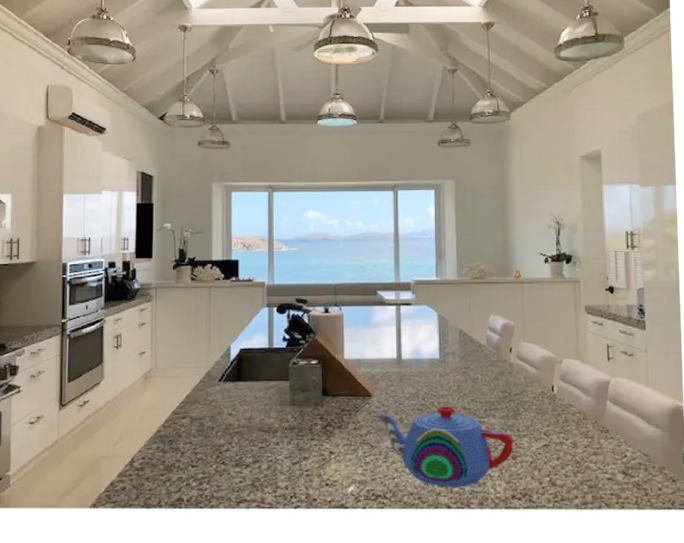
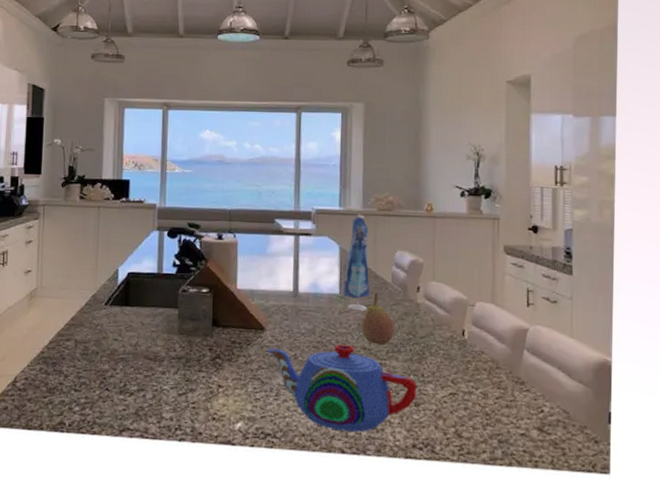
dress: none [443,283,467,374] -> present [343,214,370,311]
fruit: none [460,355,491,404] -> present [361,292,395,345]

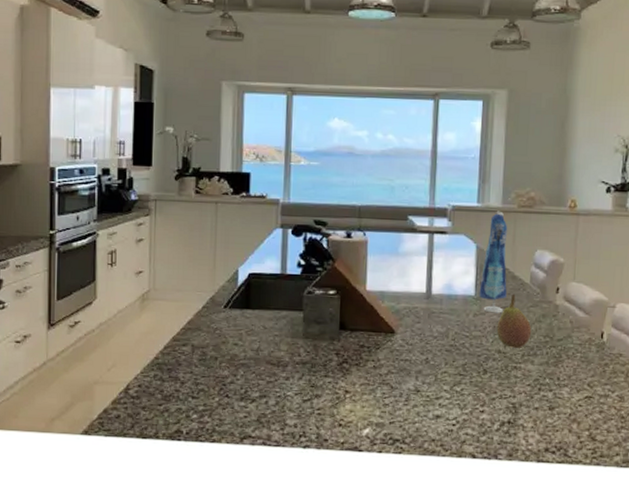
teapot: present [268,344,416,432] -> none [398,348,552,437]

